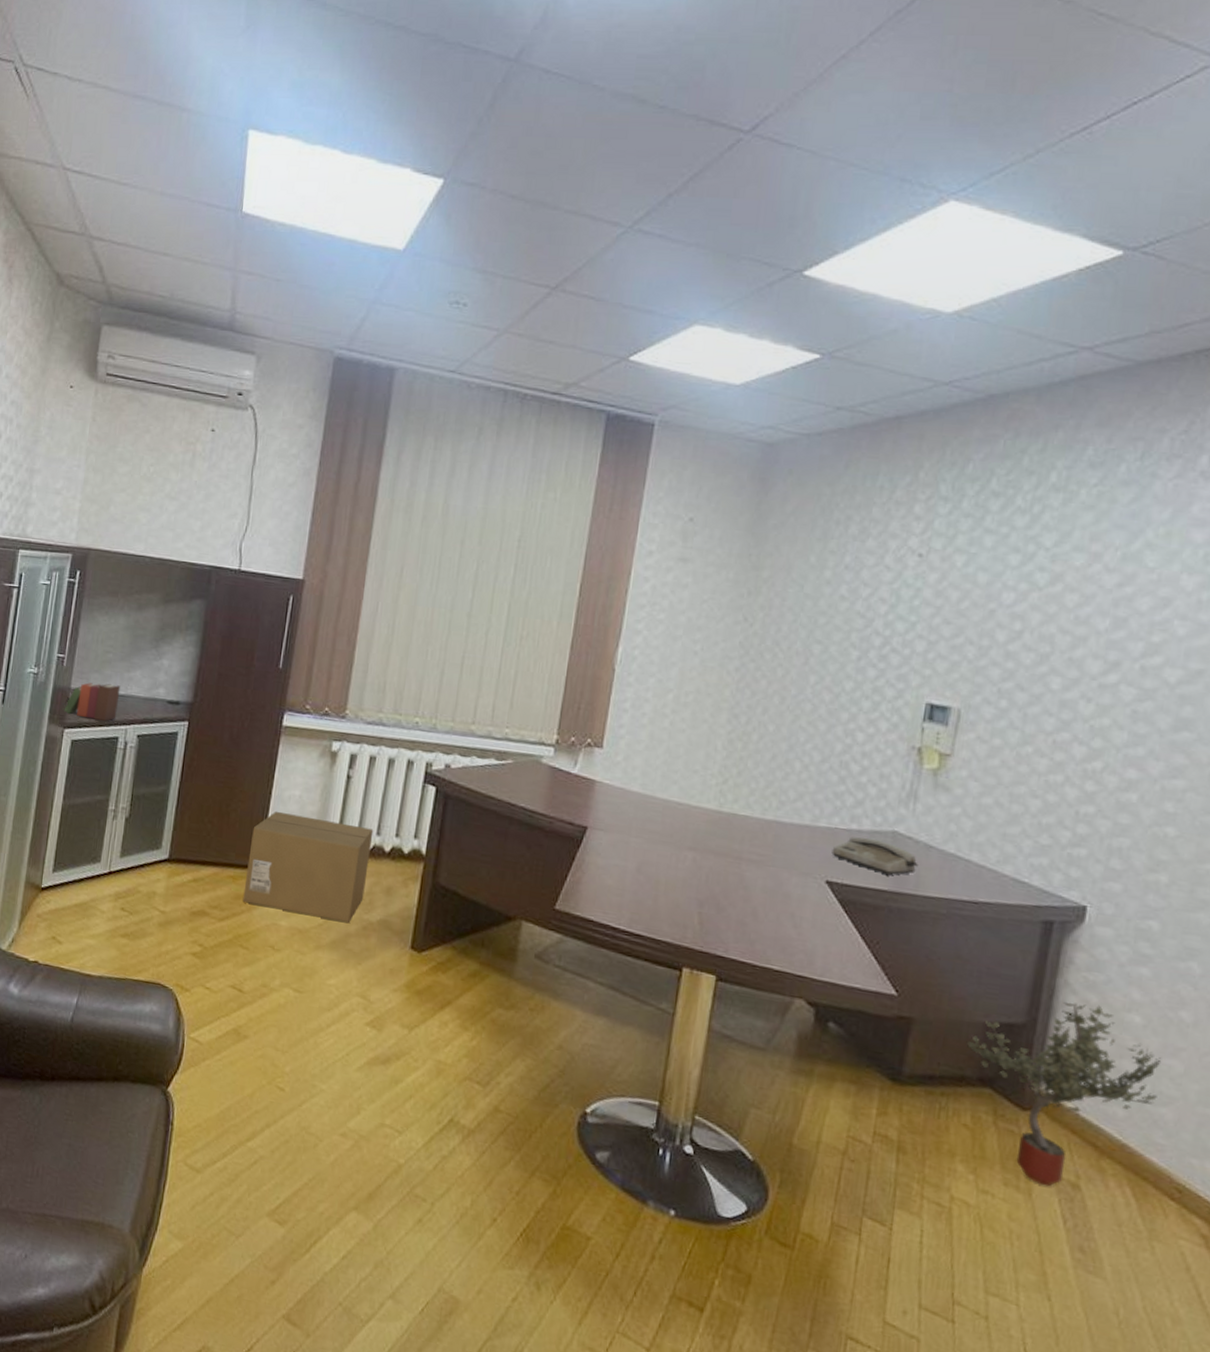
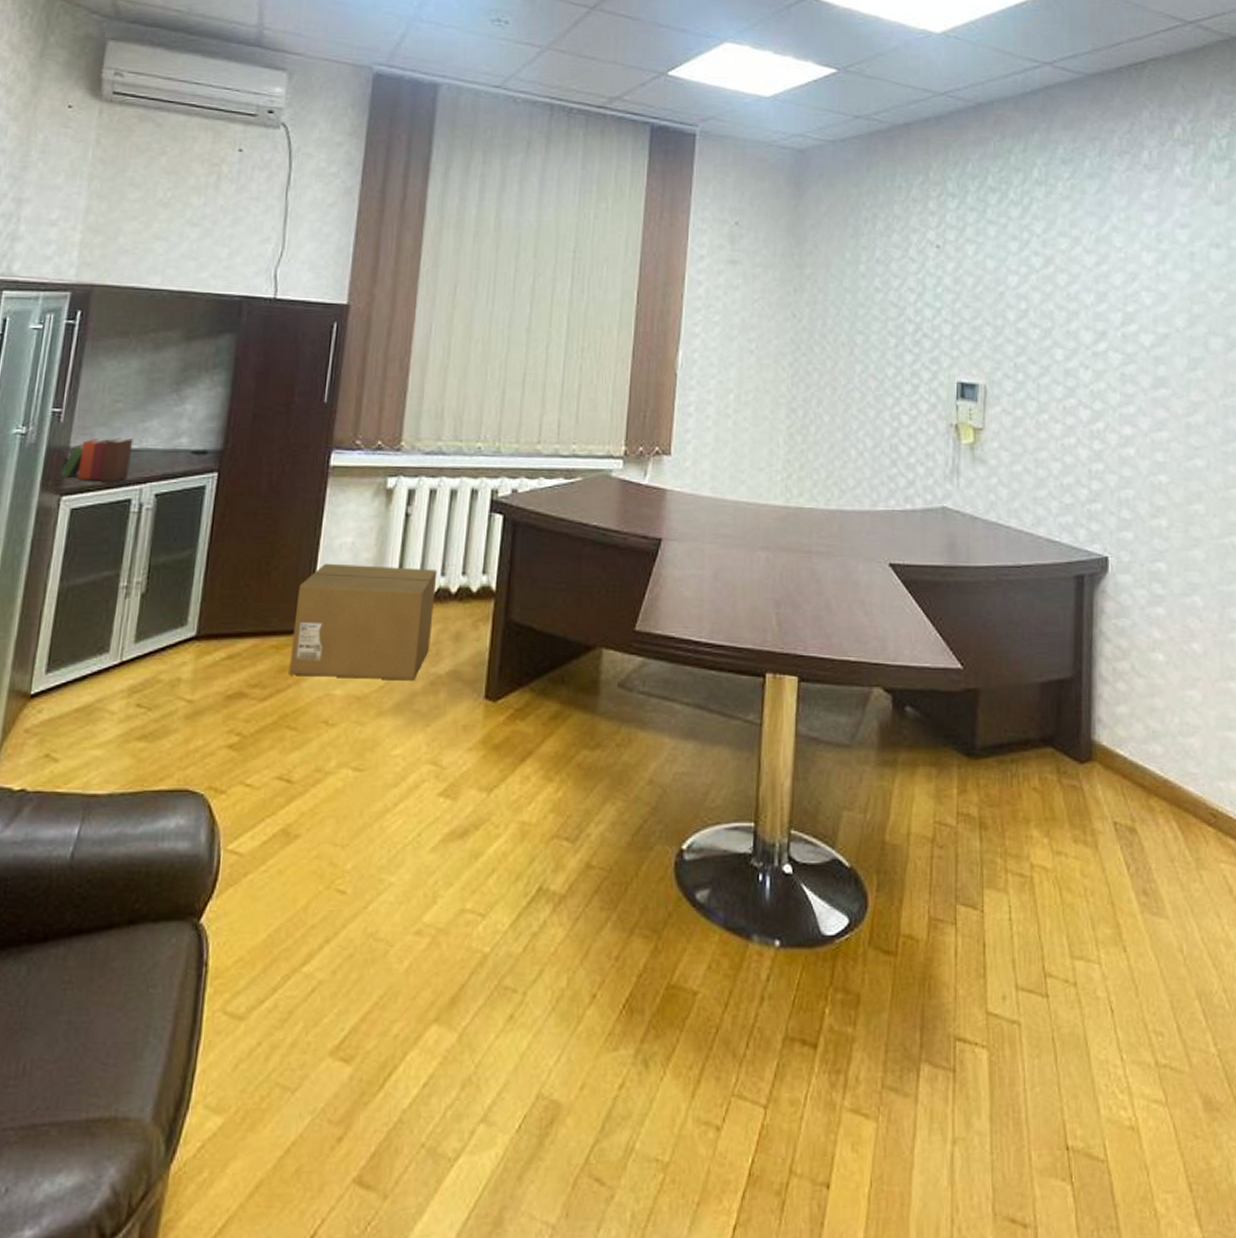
telephone: present [832,837,918,876] -> none [892,516,967,551]
potted tree: present [966,1001,1162,1187] -> none [1026,649,1185,836]

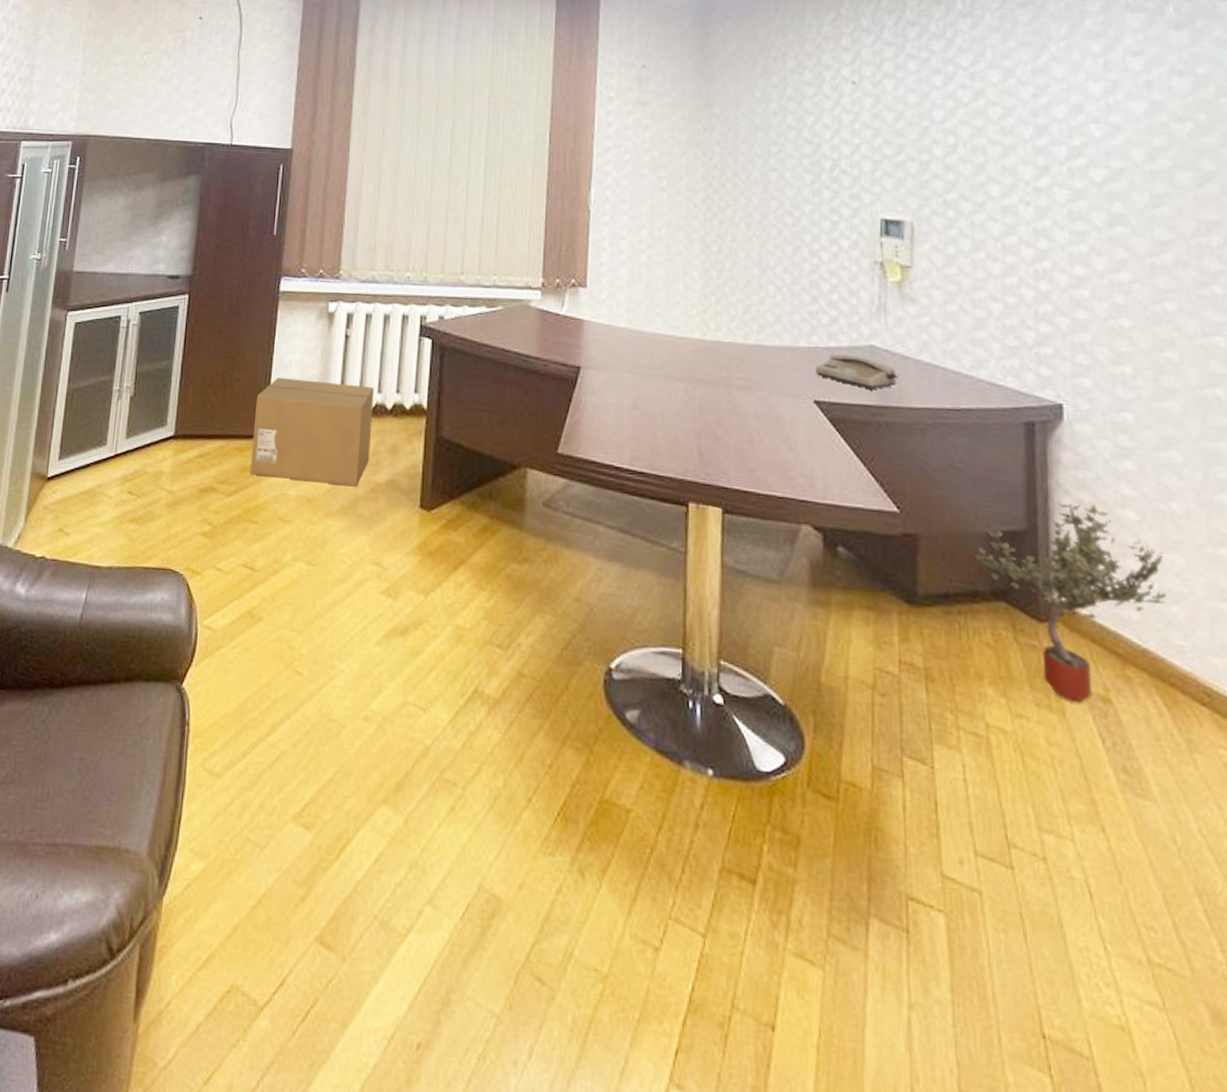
books: present [59,438,134,483] -> none [65,264,122,302]
telephone: none [892,516,967,551] -> present [815,353,898,390]
potted tree: none [1026,649,1185,836] -> present [973,503,1167,703]

